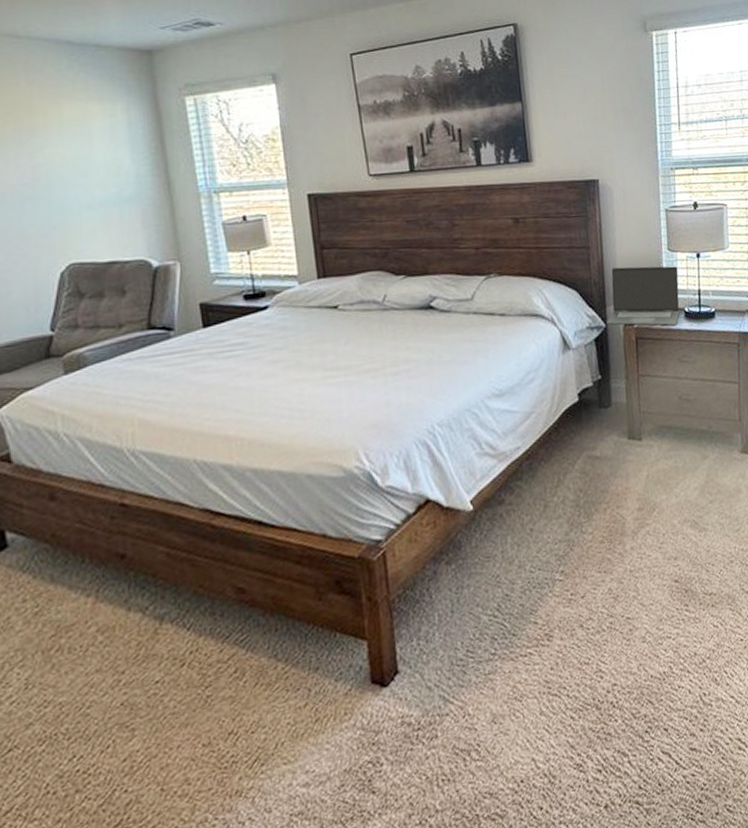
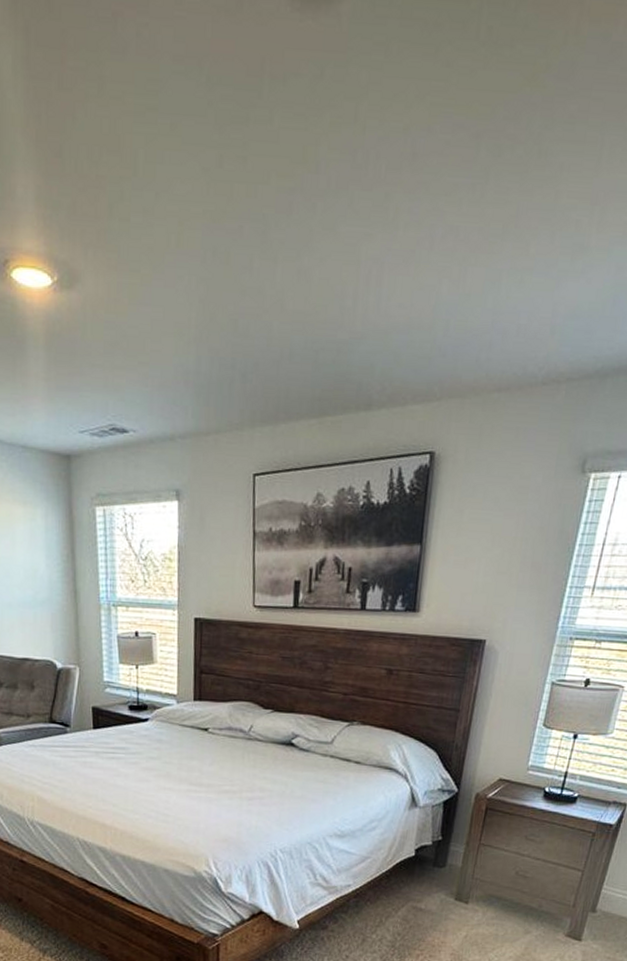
laptop: present [607,266,680,326] -> none [460,735,549,804]

